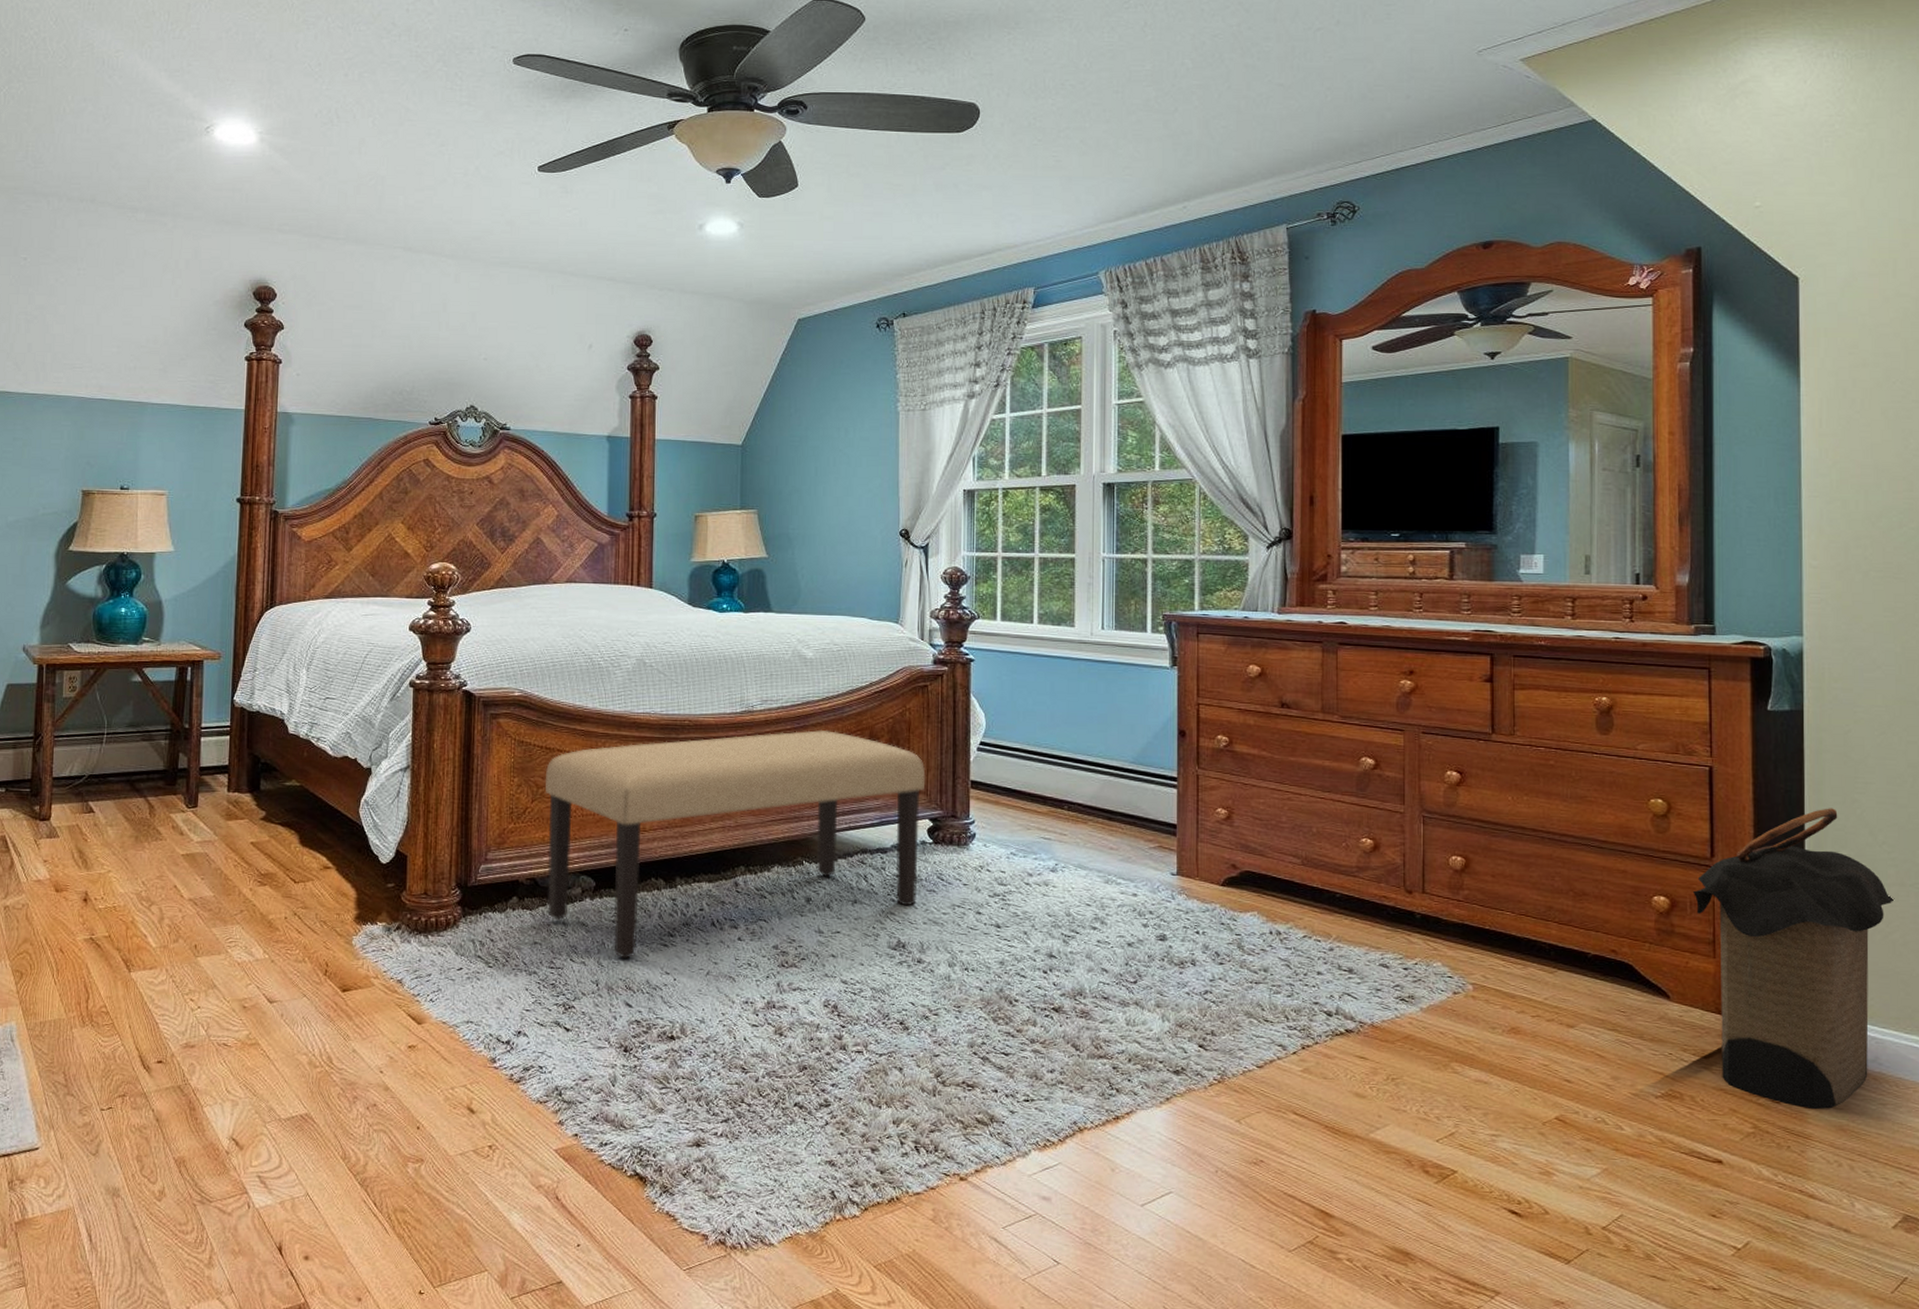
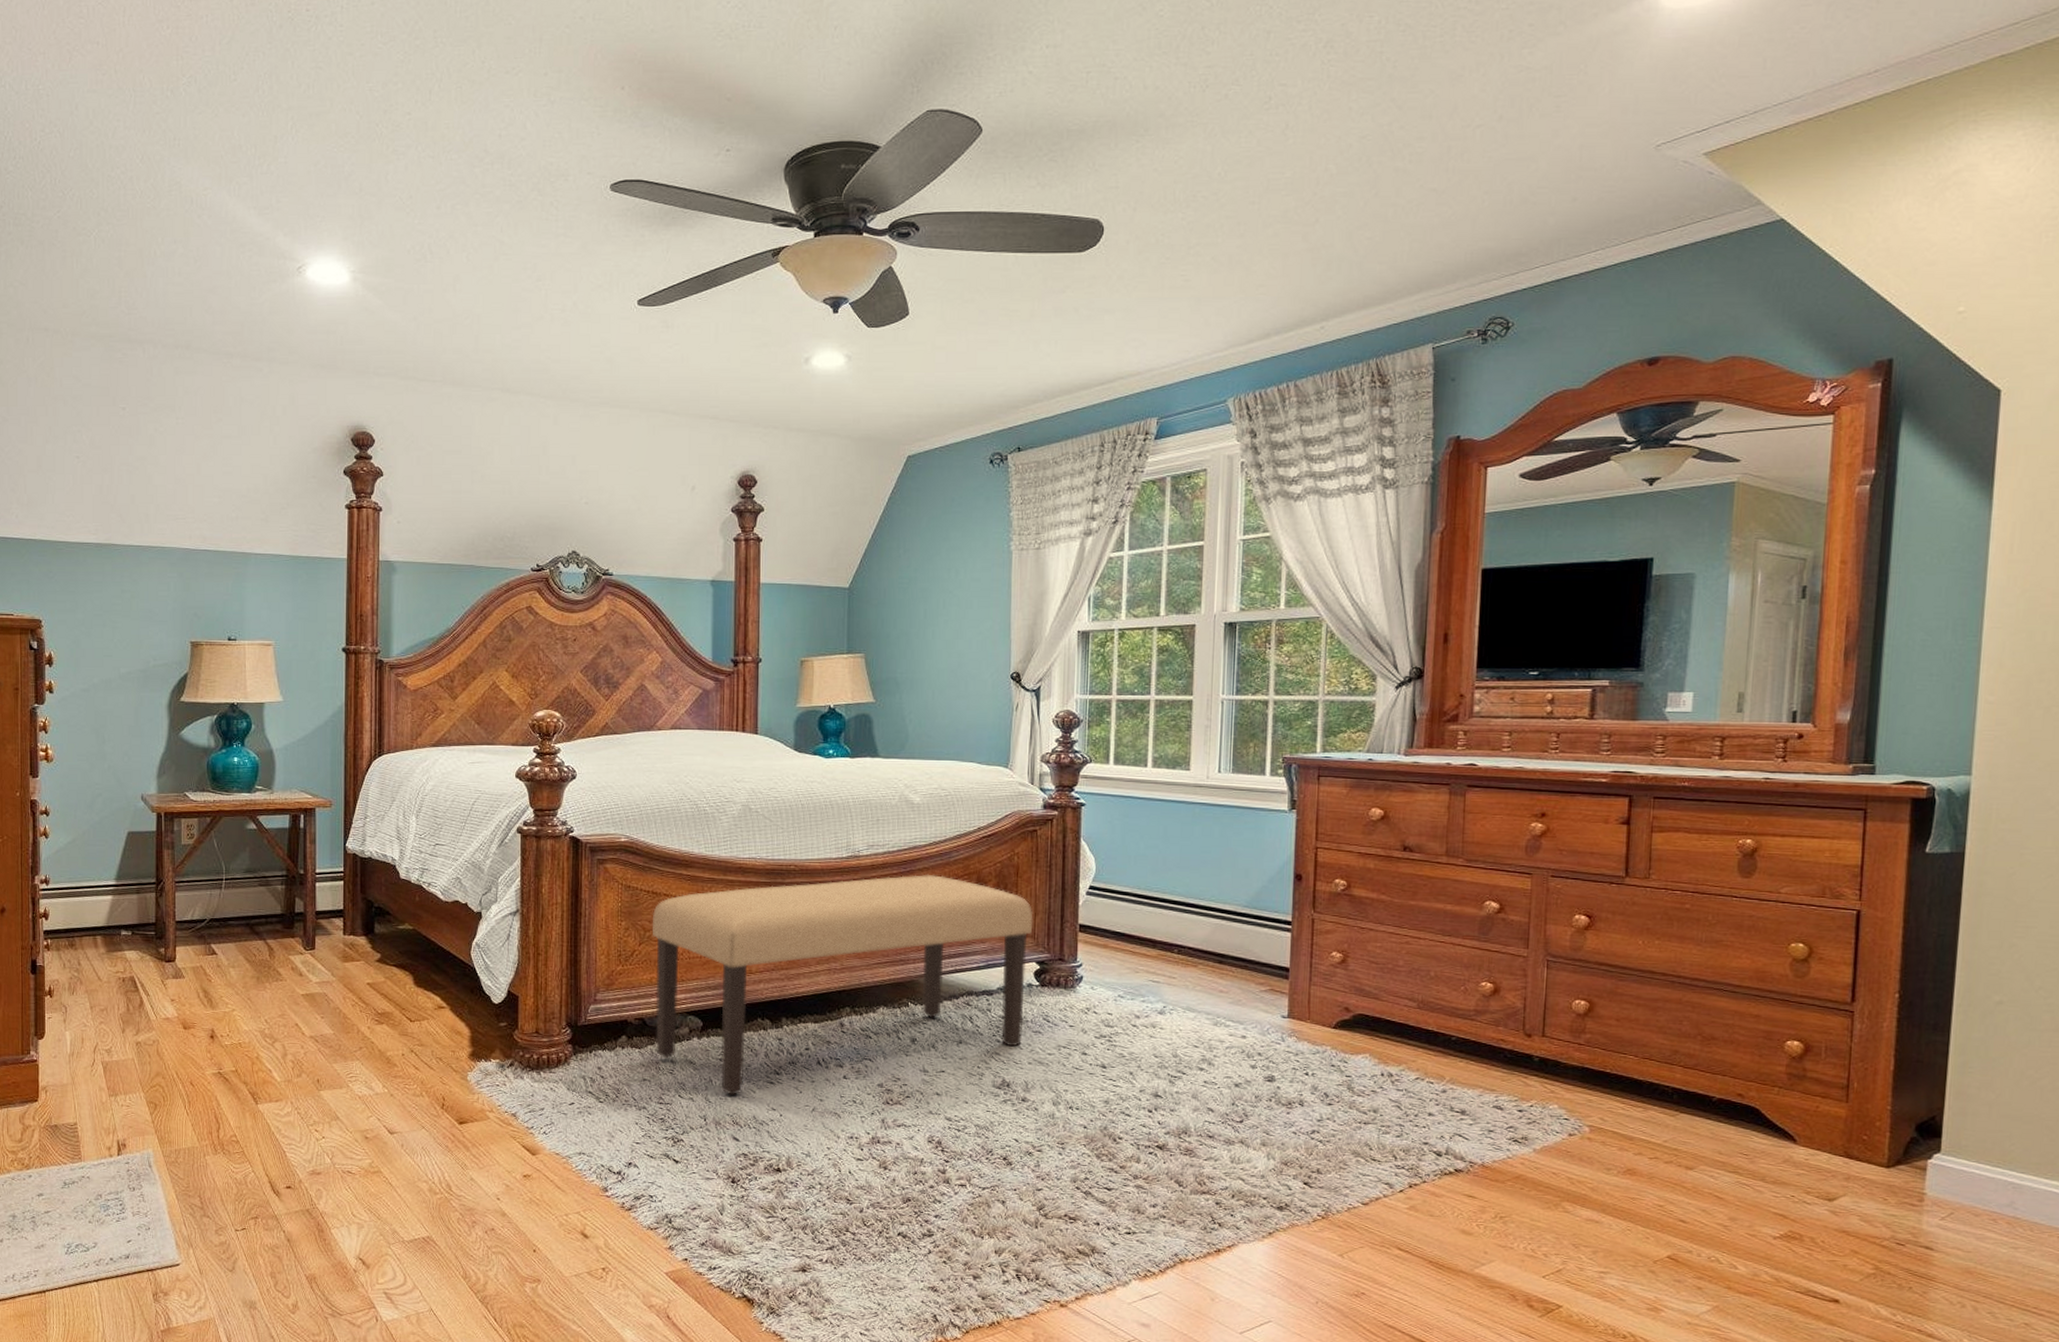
laundry hamper: present [1692,808,1895,1109] -> none [1828,952,2047,1252]

